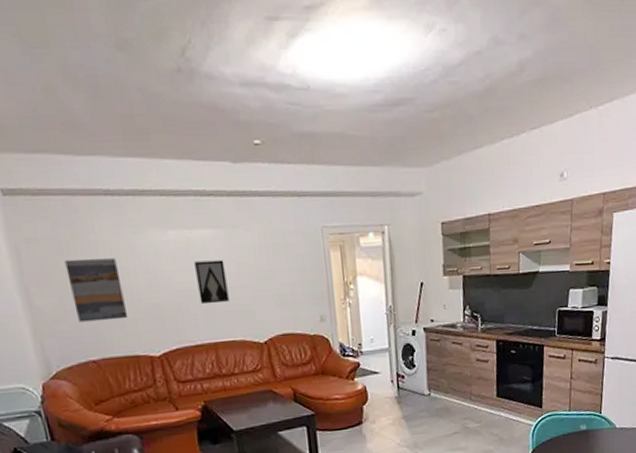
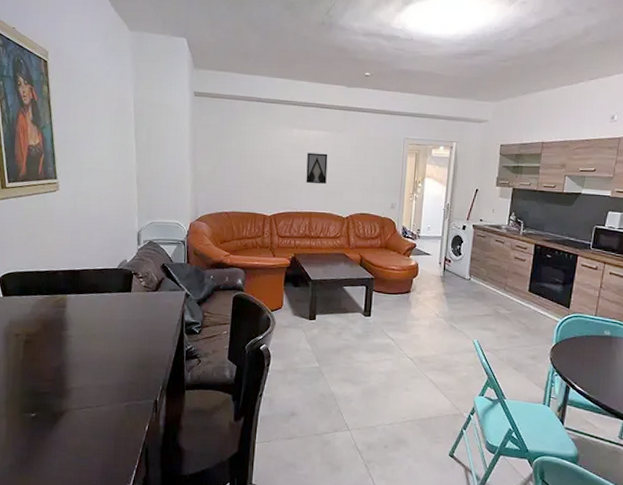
wall art: present [64,258,129,323] -> none [222,141,256,187]

